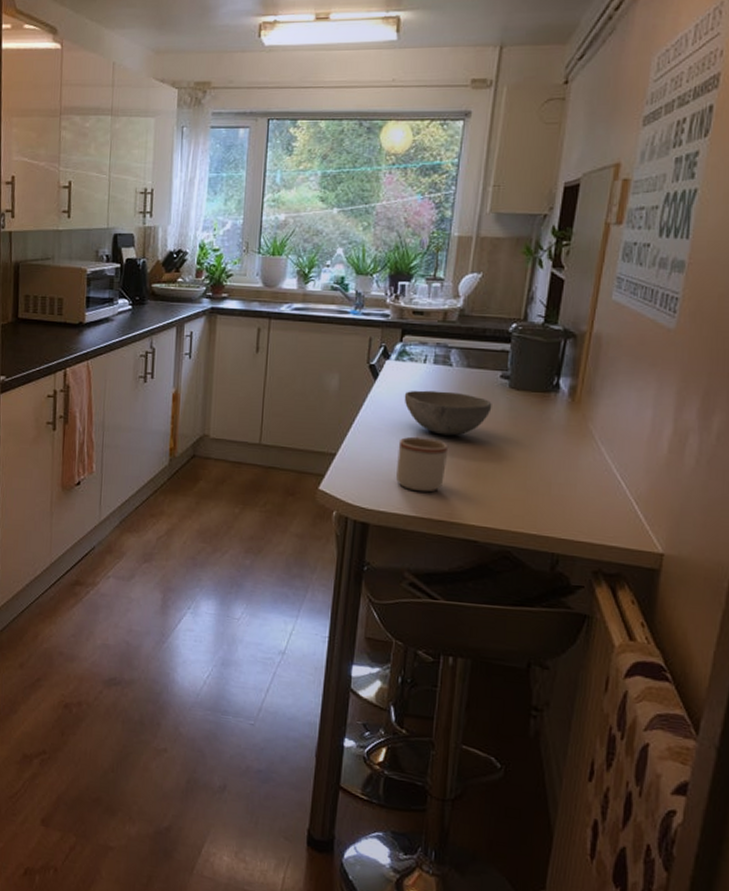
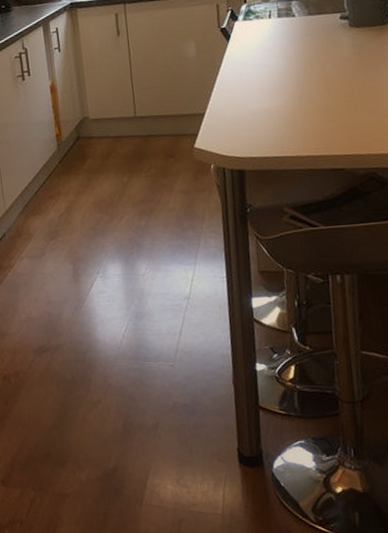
mug: present [396,436,449,492] -> none [258,84,305,134]
bowl: present [404,390,492,436] -> none [256,39,337,80]

